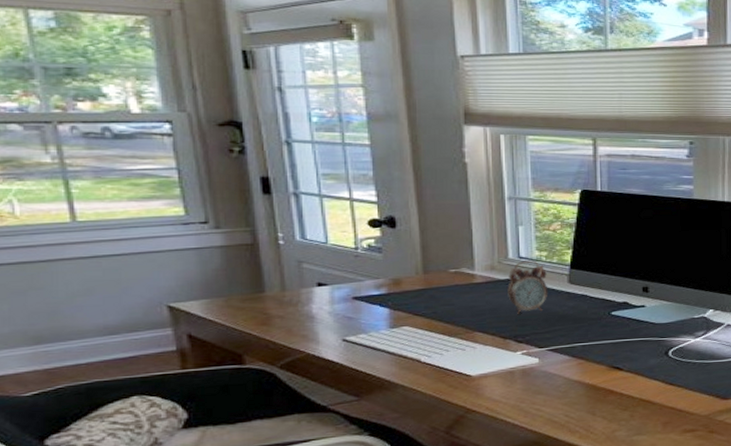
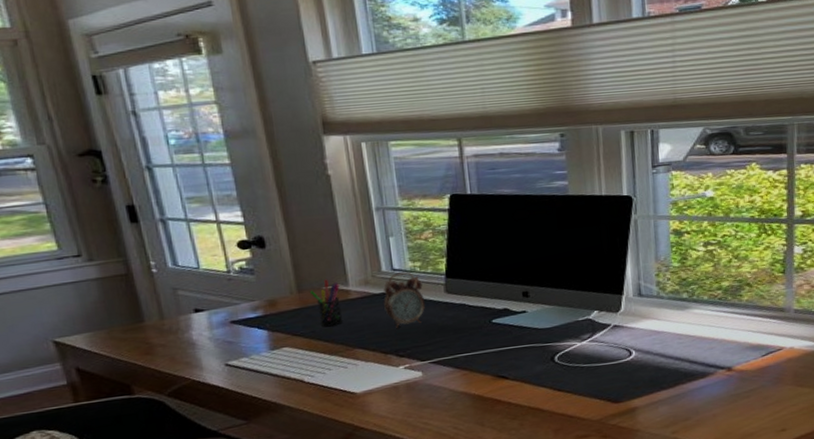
pen holder: none [435,262,466,309] -> present [309,279,344,327]

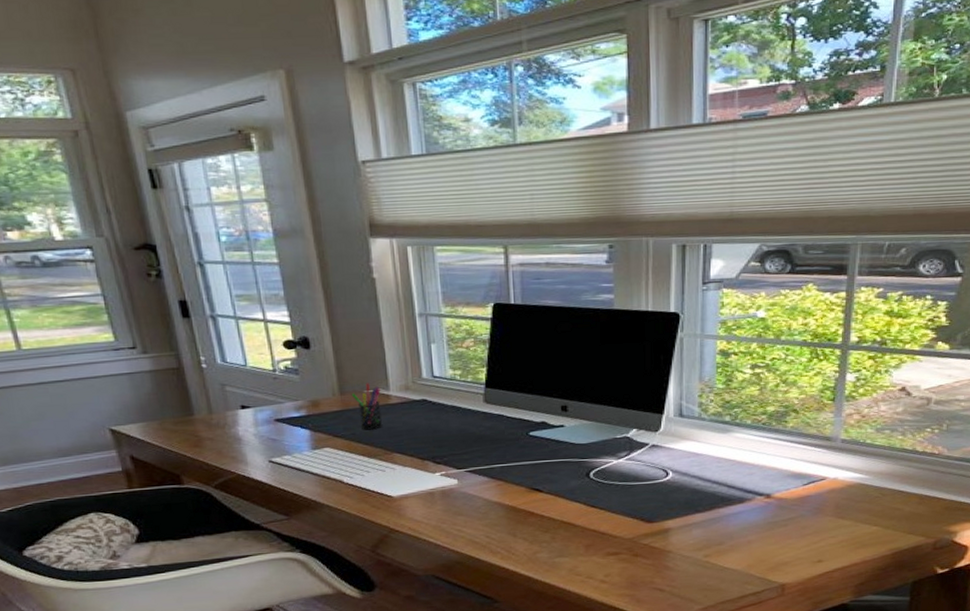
alarm clock: present [383,272,426,328] -> none [423,380,464,435]

